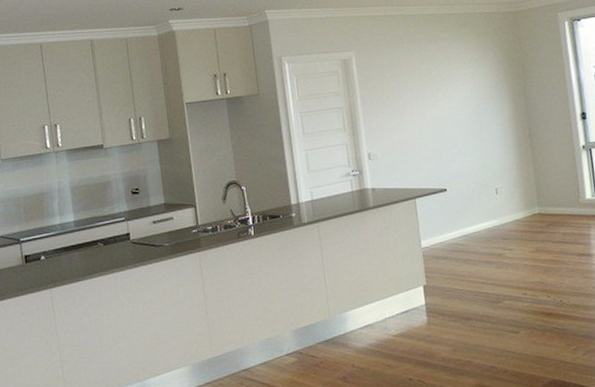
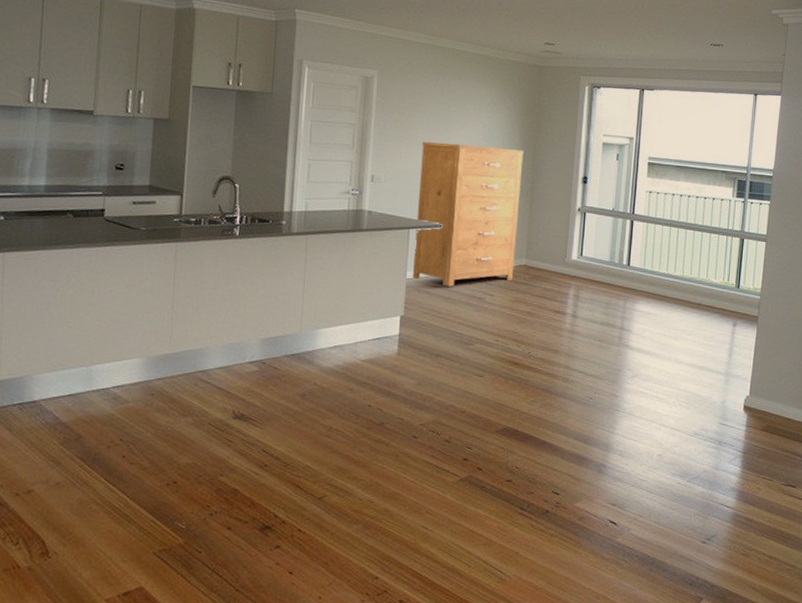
dresser: none [410,99,529,249] -> present [413,142,524,287]

